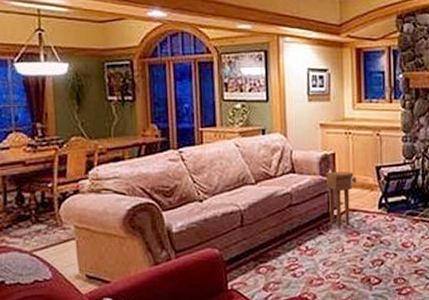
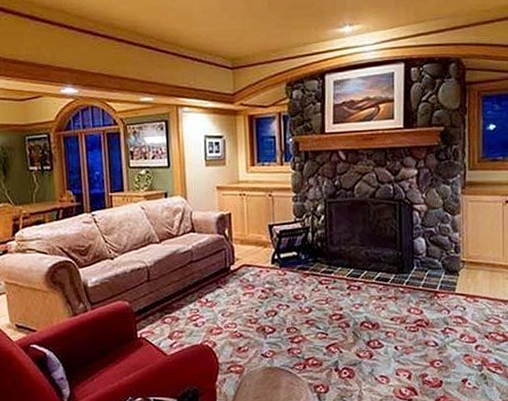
side table: present [326,172,357,228] -> none [223,230,251,282]

